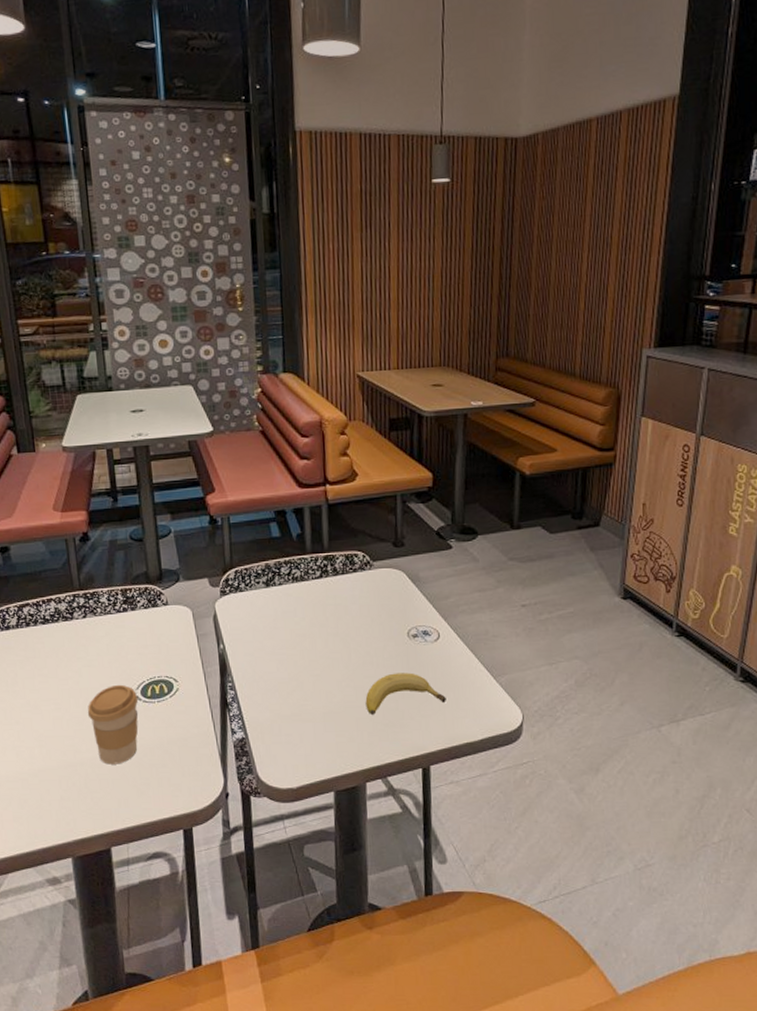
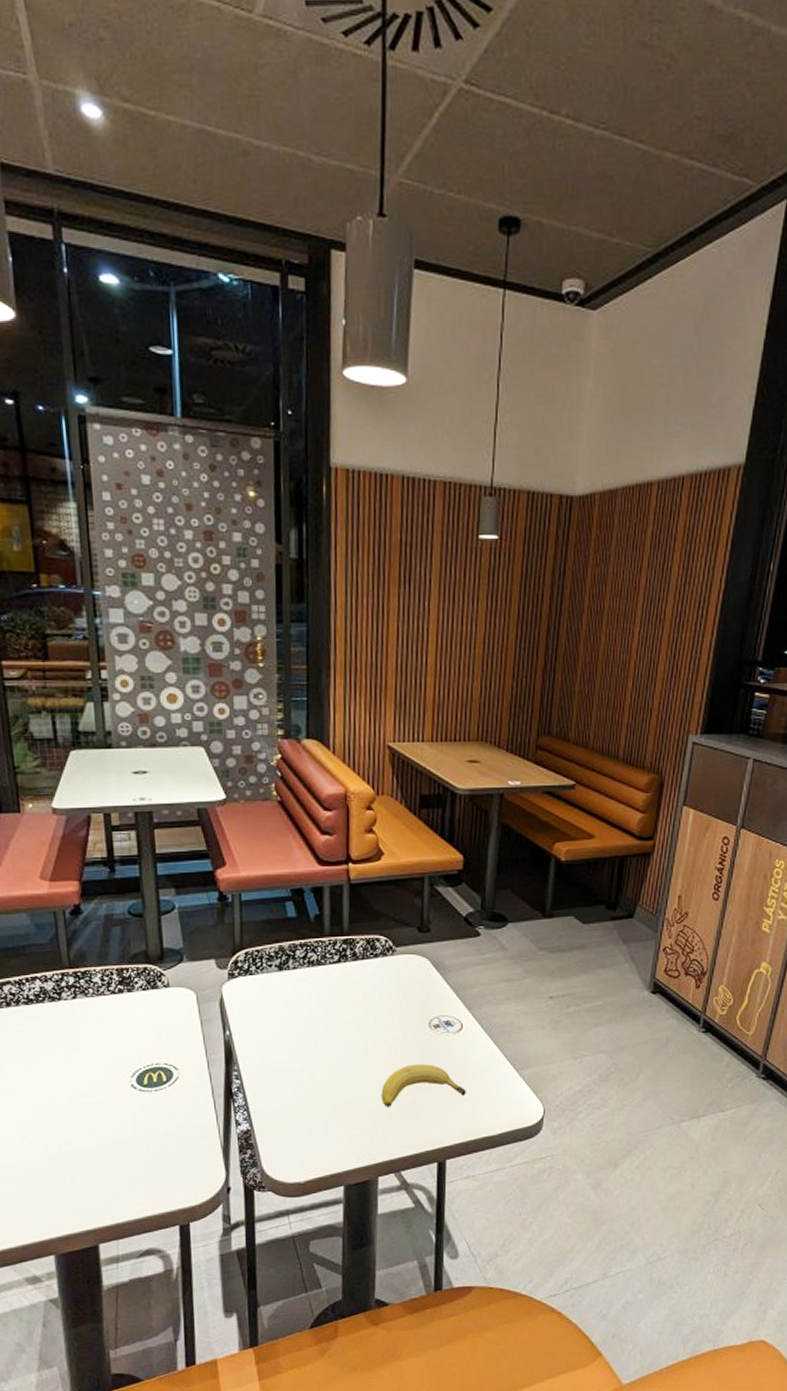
coffee cup: present [87,684,139,765] -> none [75,1071,134,1157]

